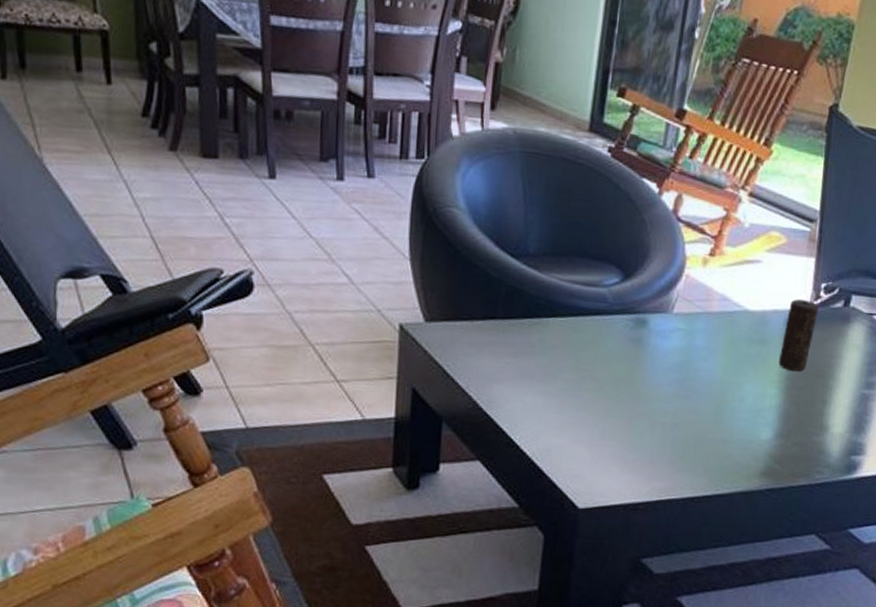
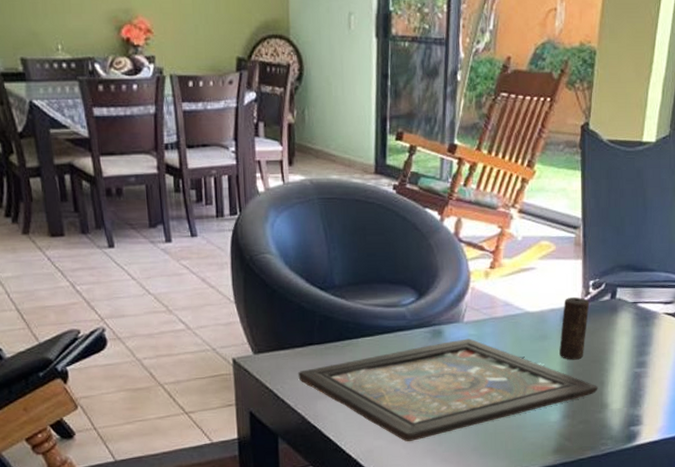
board game: none [474,332,819,444] -> present [298,338,598,441]

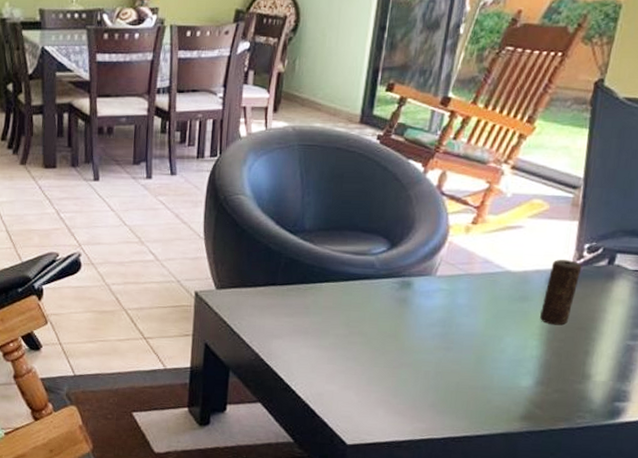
board game: present [298,338,598,441] -> none [257,292,581,390]

